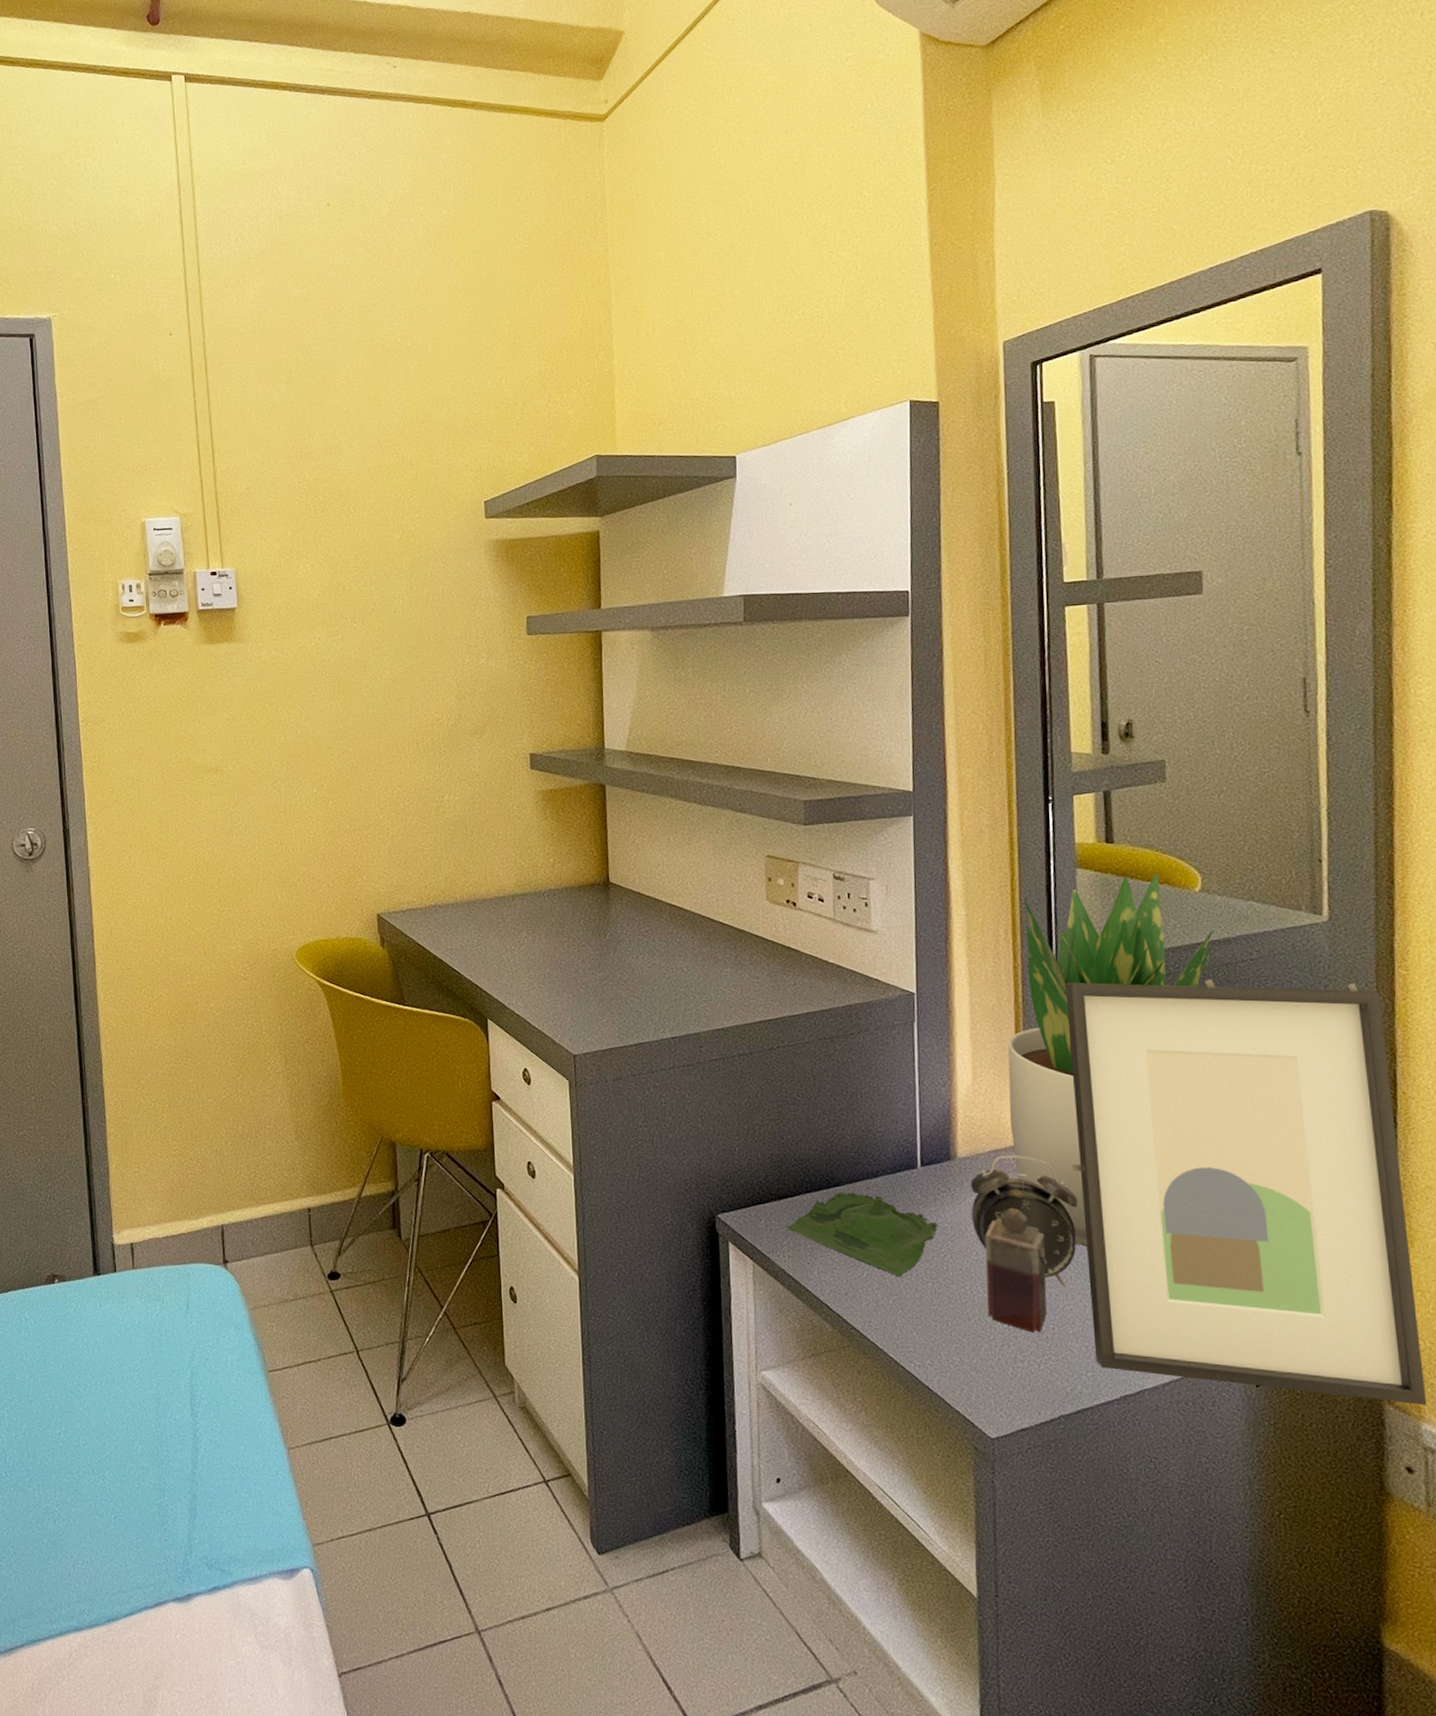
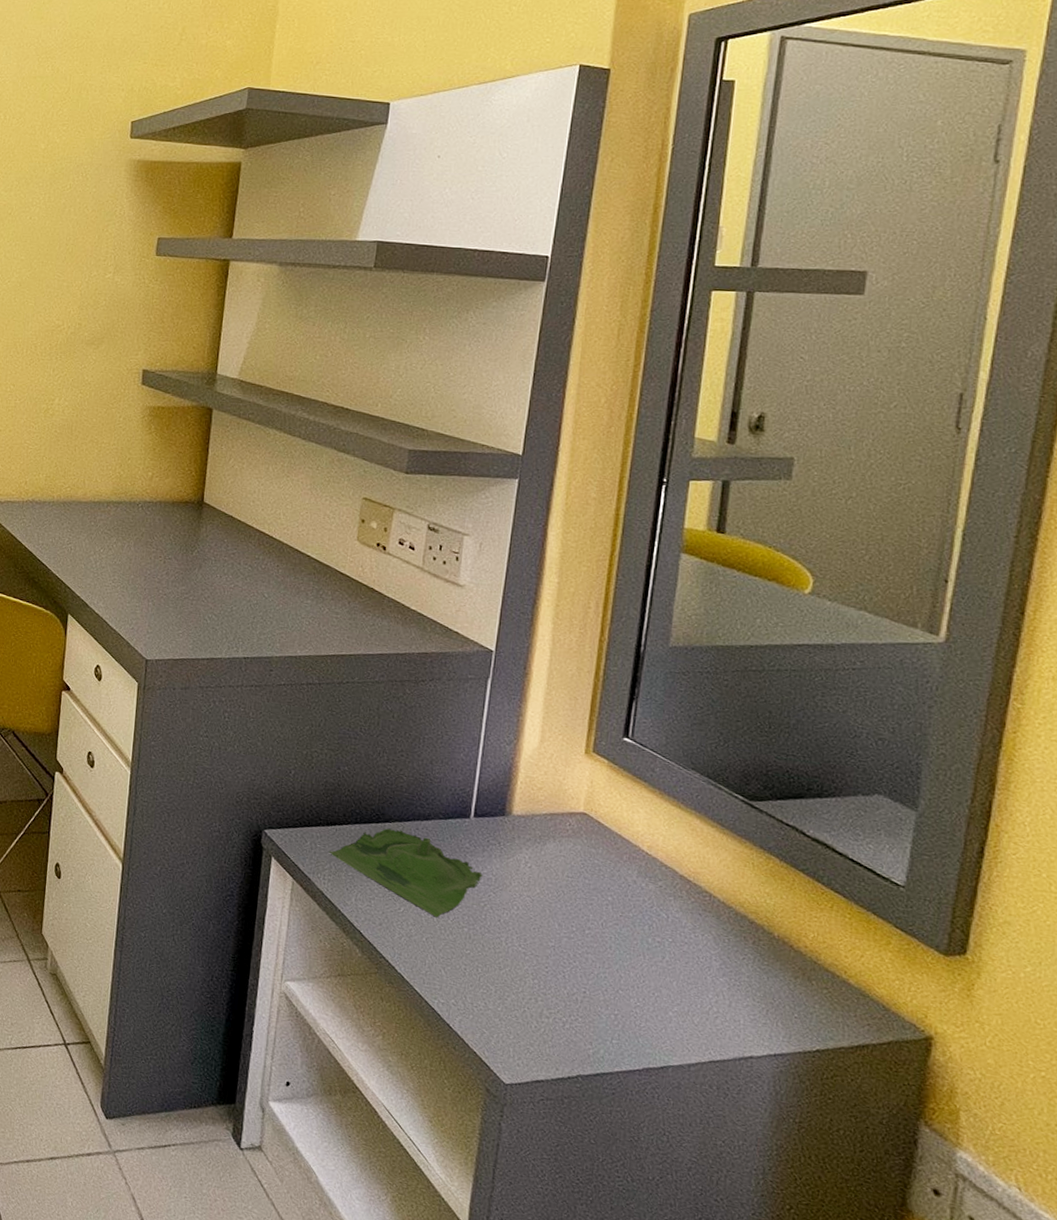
alarm clock: present [971,1155,1078,1287] -> none [517,820,630,955]
perfume bottle: present [985,1207,1047,1333] -> none [519,870,590,993]
planter: present [1008,874,1213,1247] -> none [570,568,817,921]
picture frame: present [1065,980,1427,1405] -> none [623,663,988,1134]

